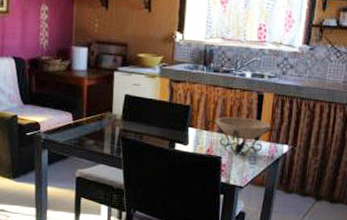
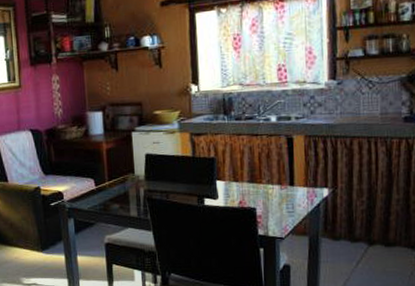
decorative bowl: present [206,117,280,156] -> none [234,163,317,206]

